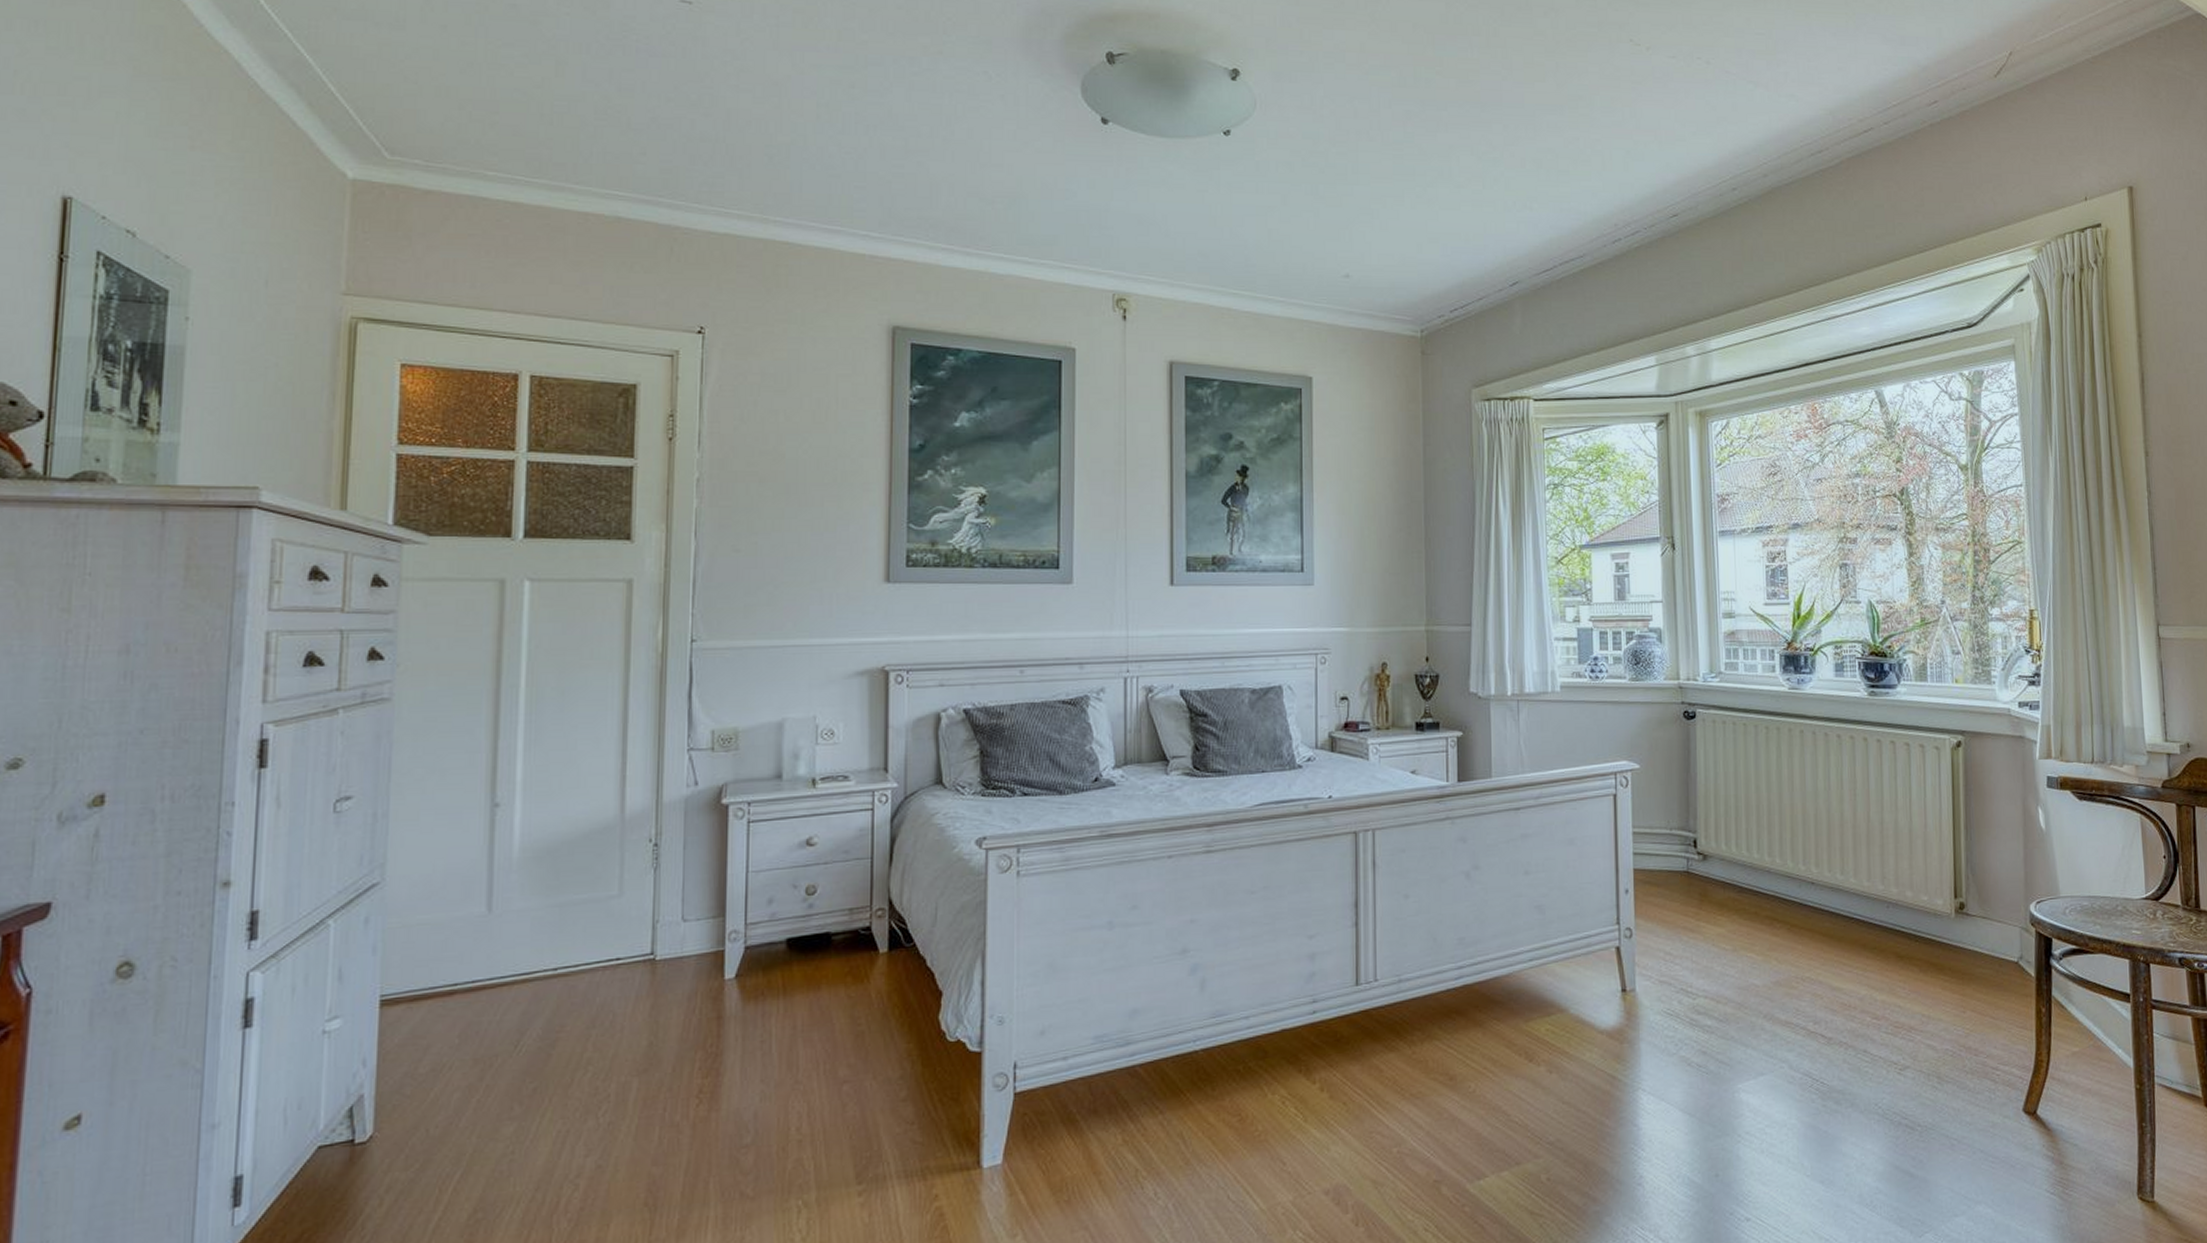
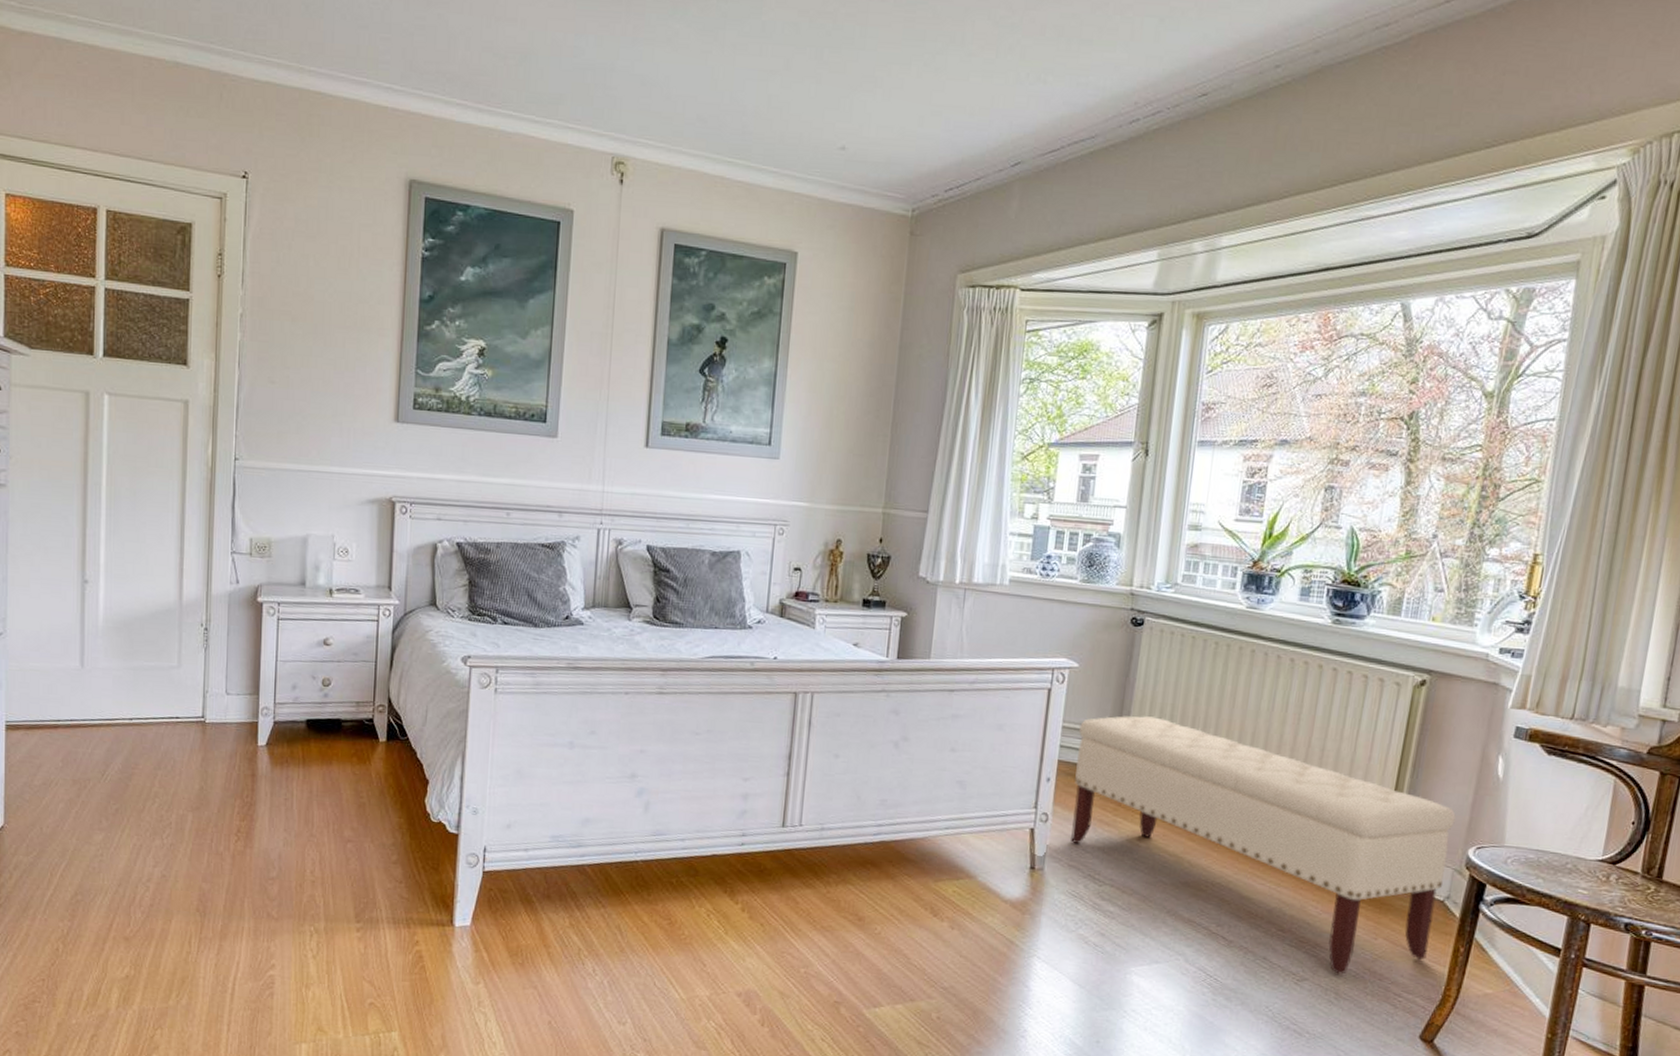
bench: none [1650,810,2013,1056] -> present [1071,716,1456,975]

